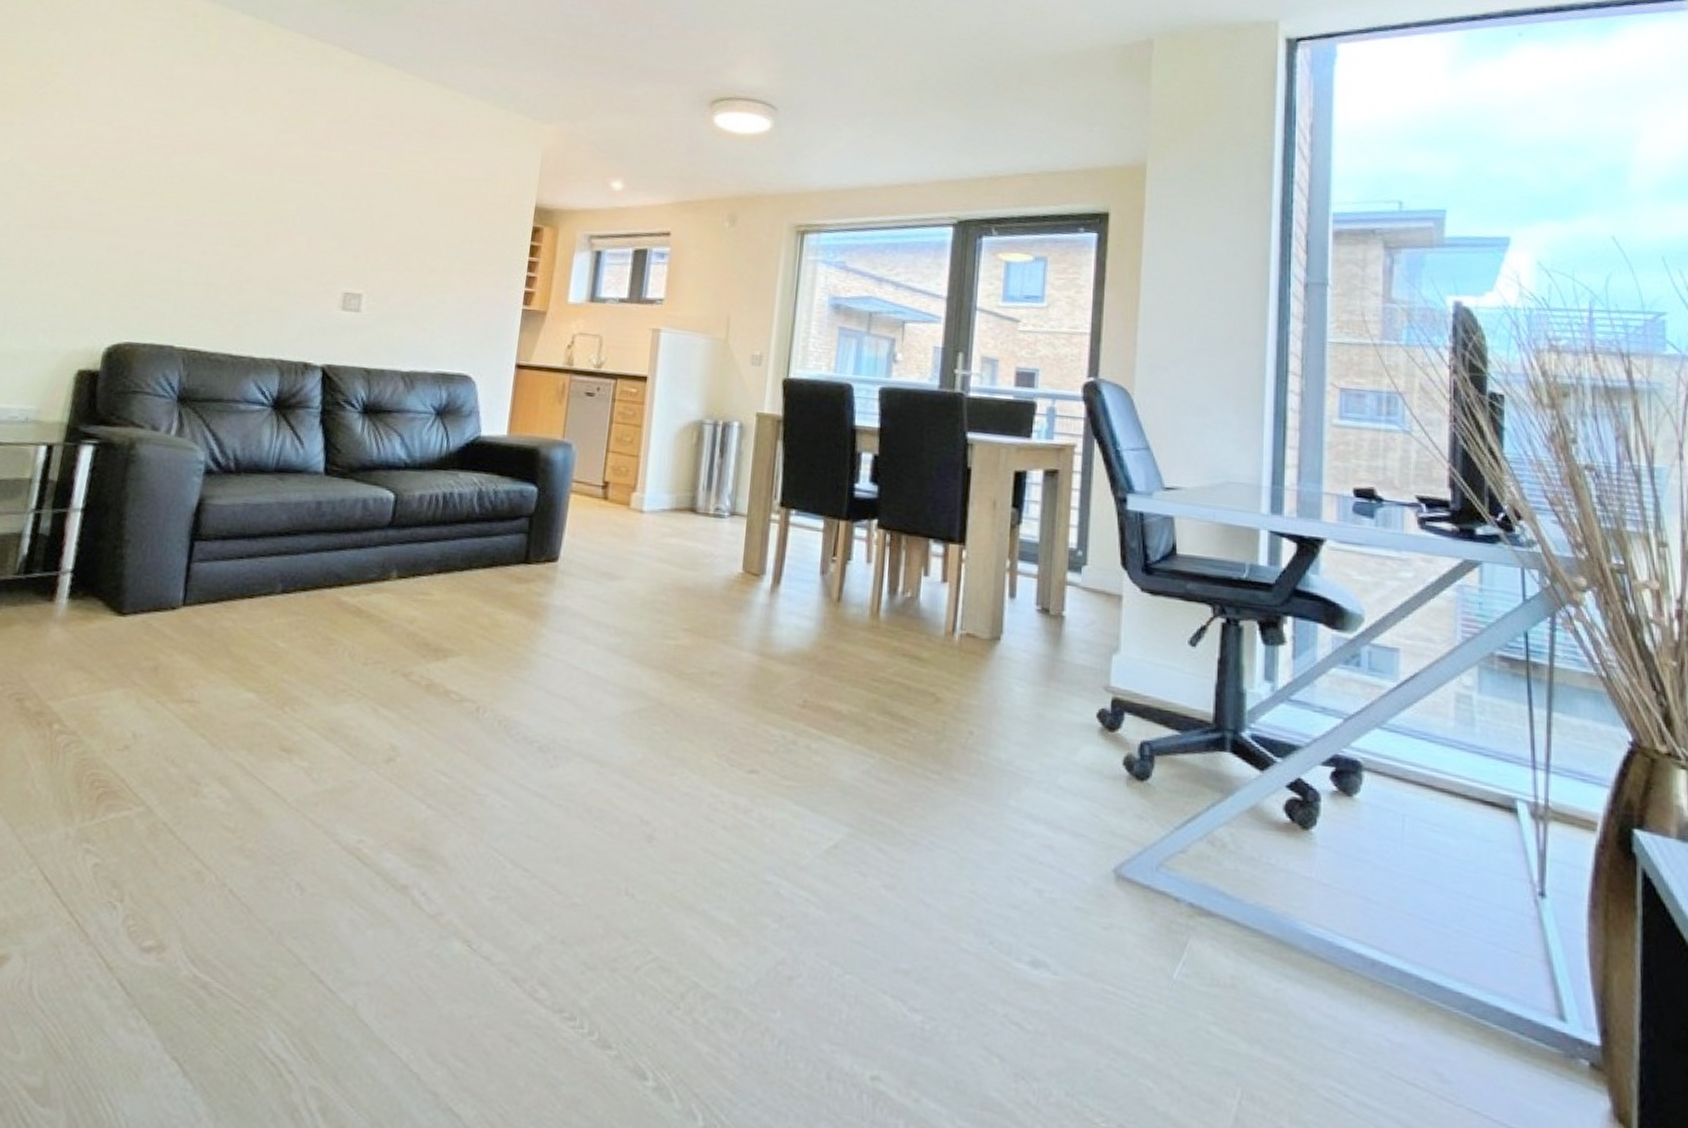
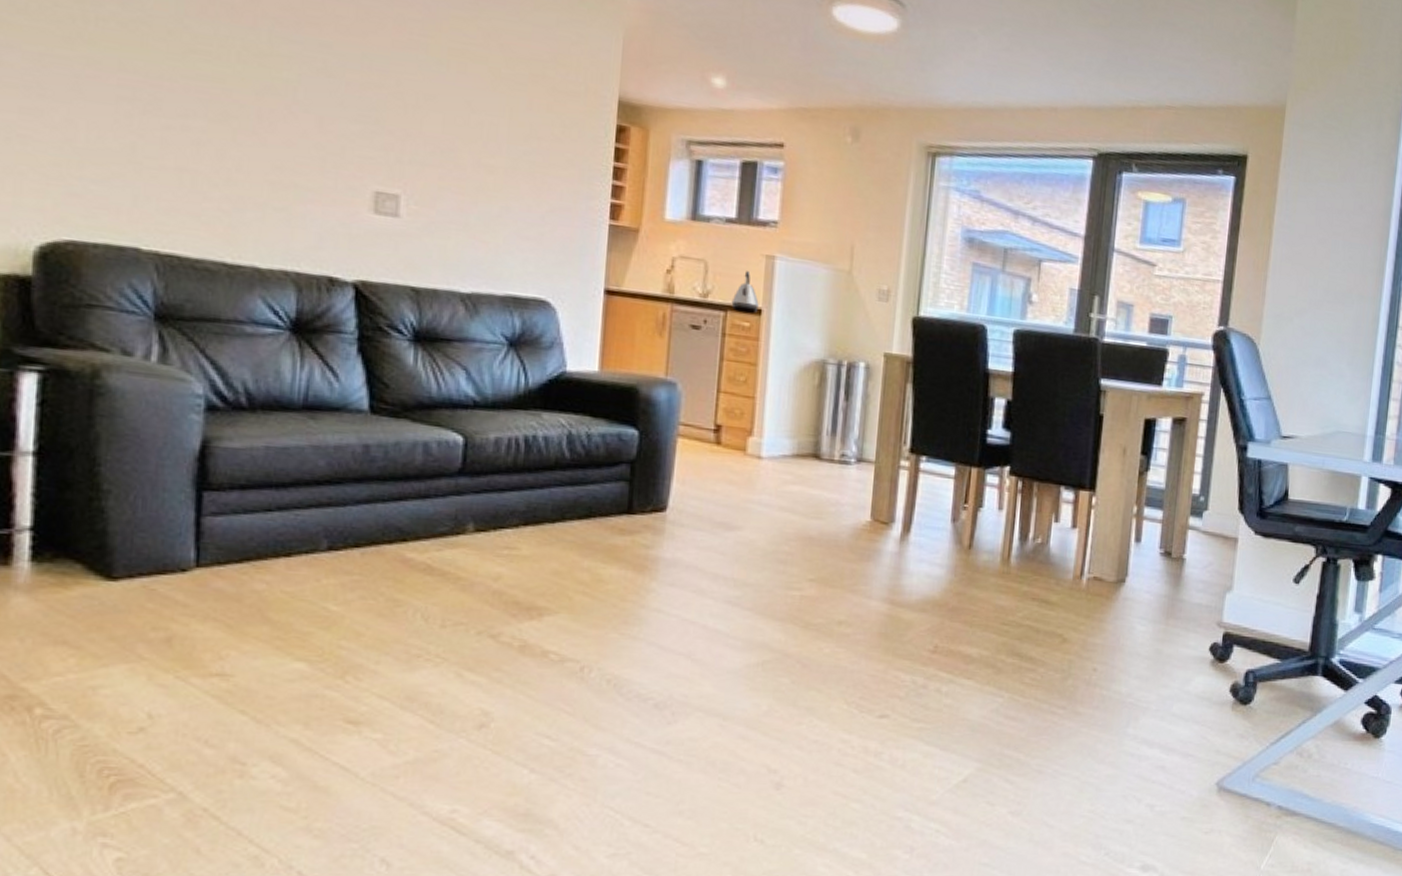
kettle: none [621,343,645,381] -> present [731,271,759,315]

